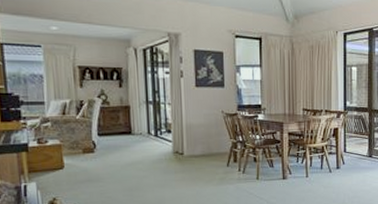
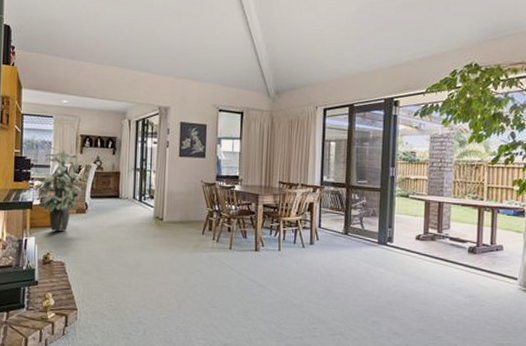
indoor plant: none [28,80,86,174] -> present [36,146,83,231]

